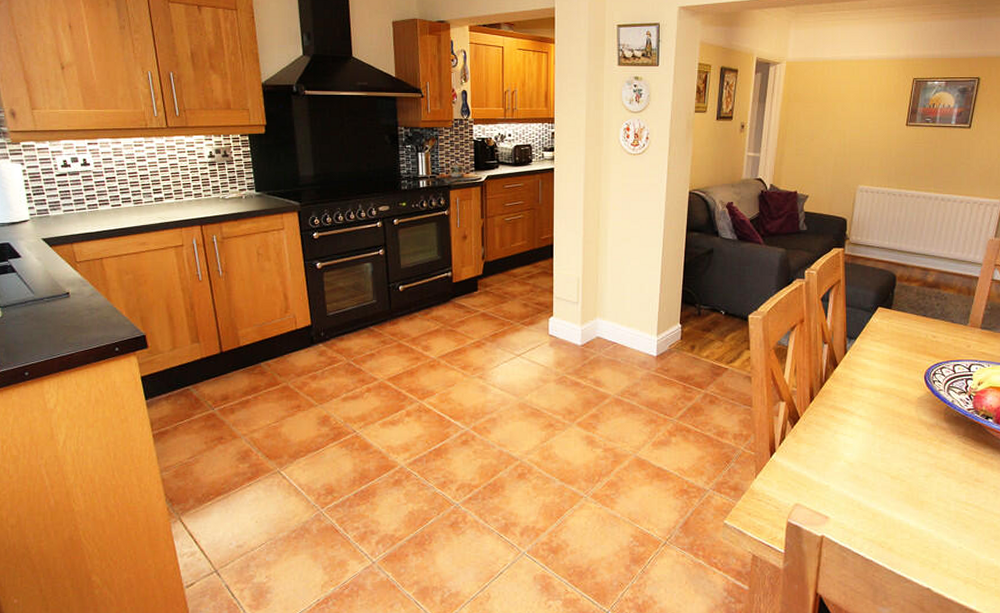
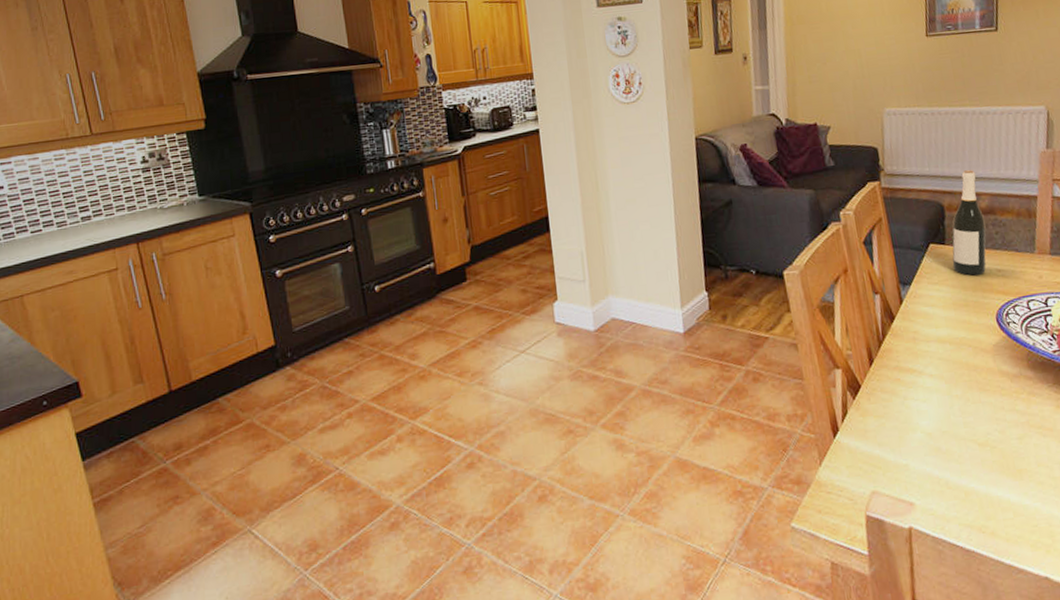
wine bottle: none [895,247,930,338] -> present [952,169,986,276]

